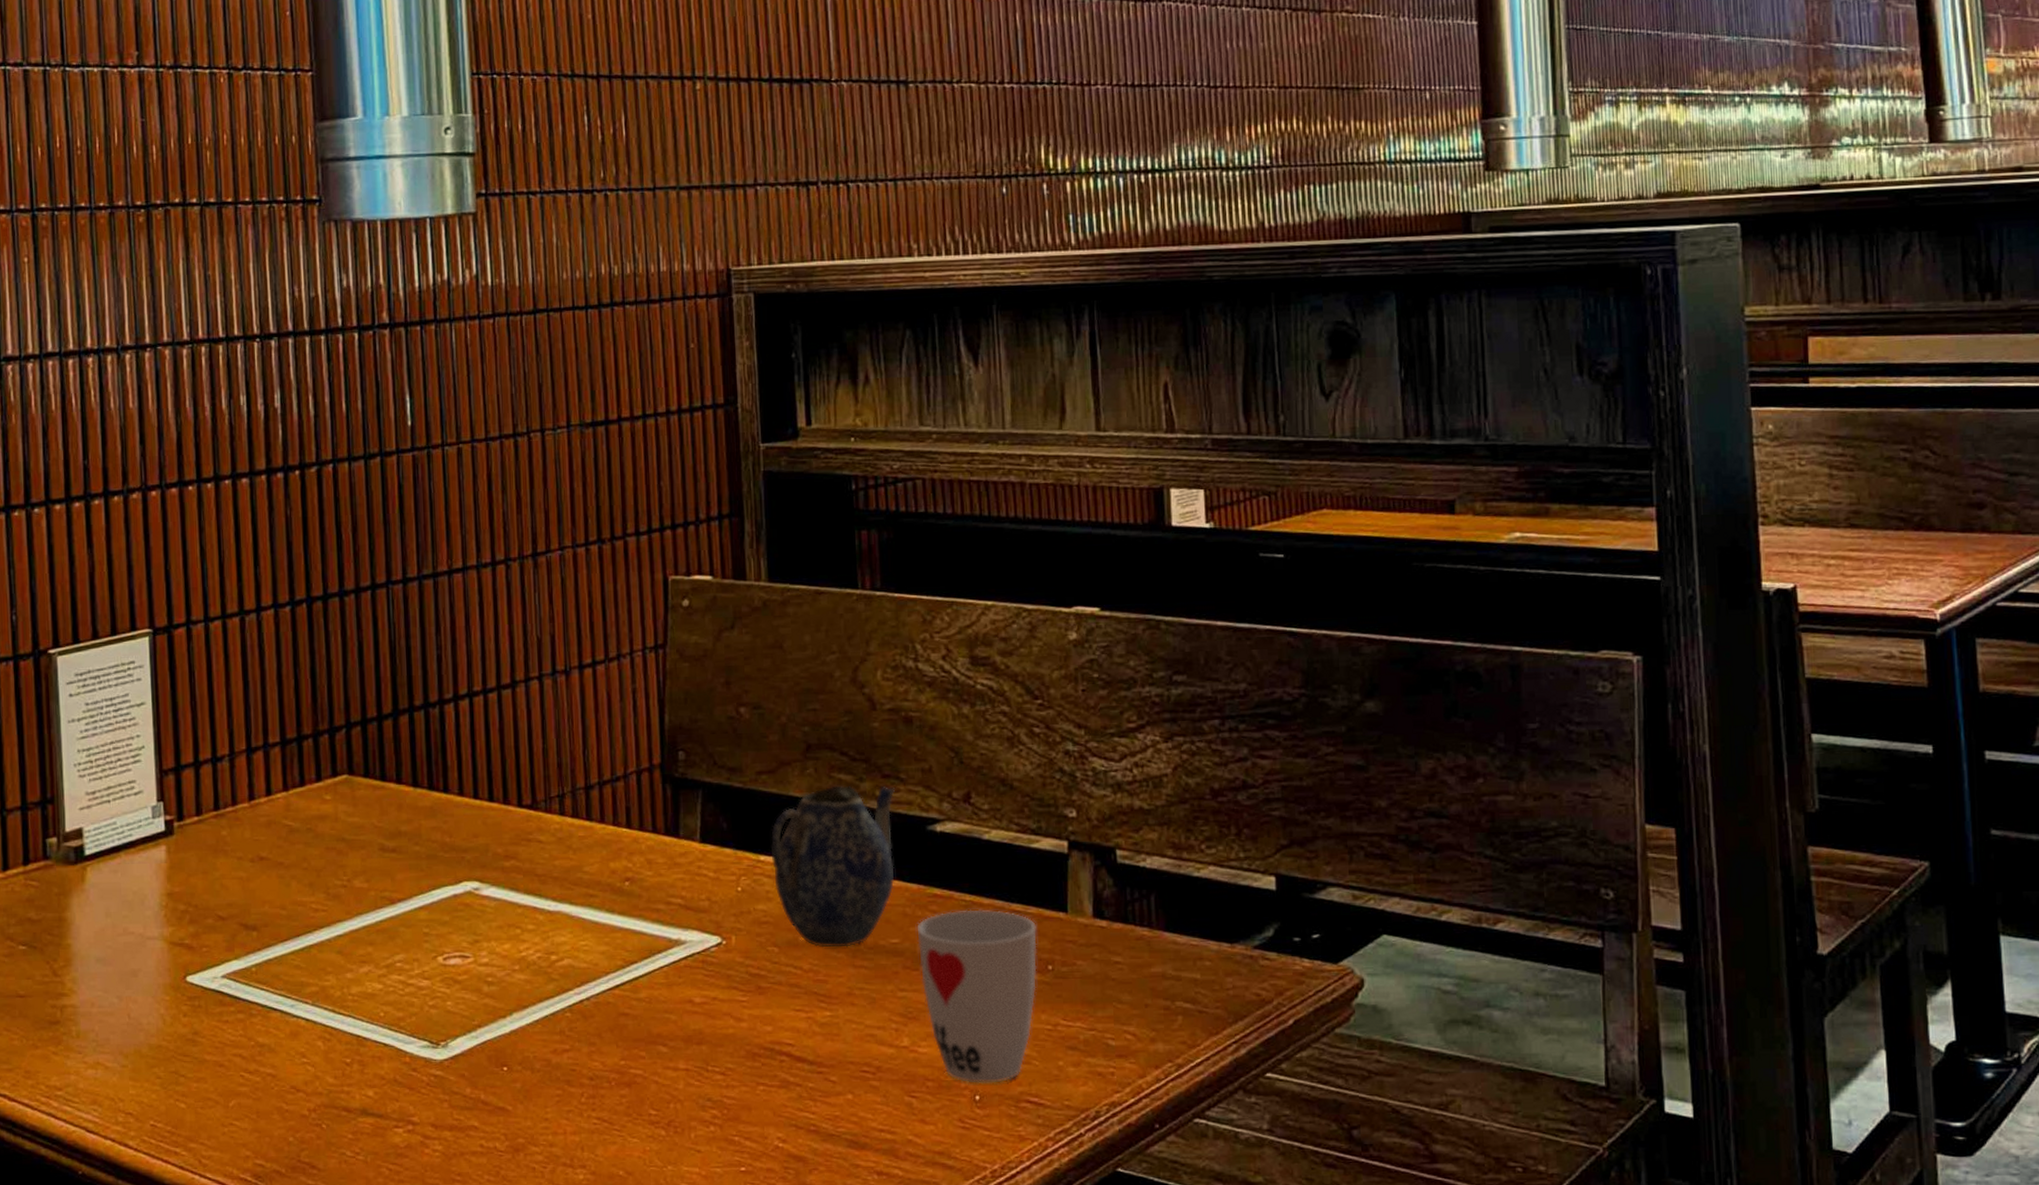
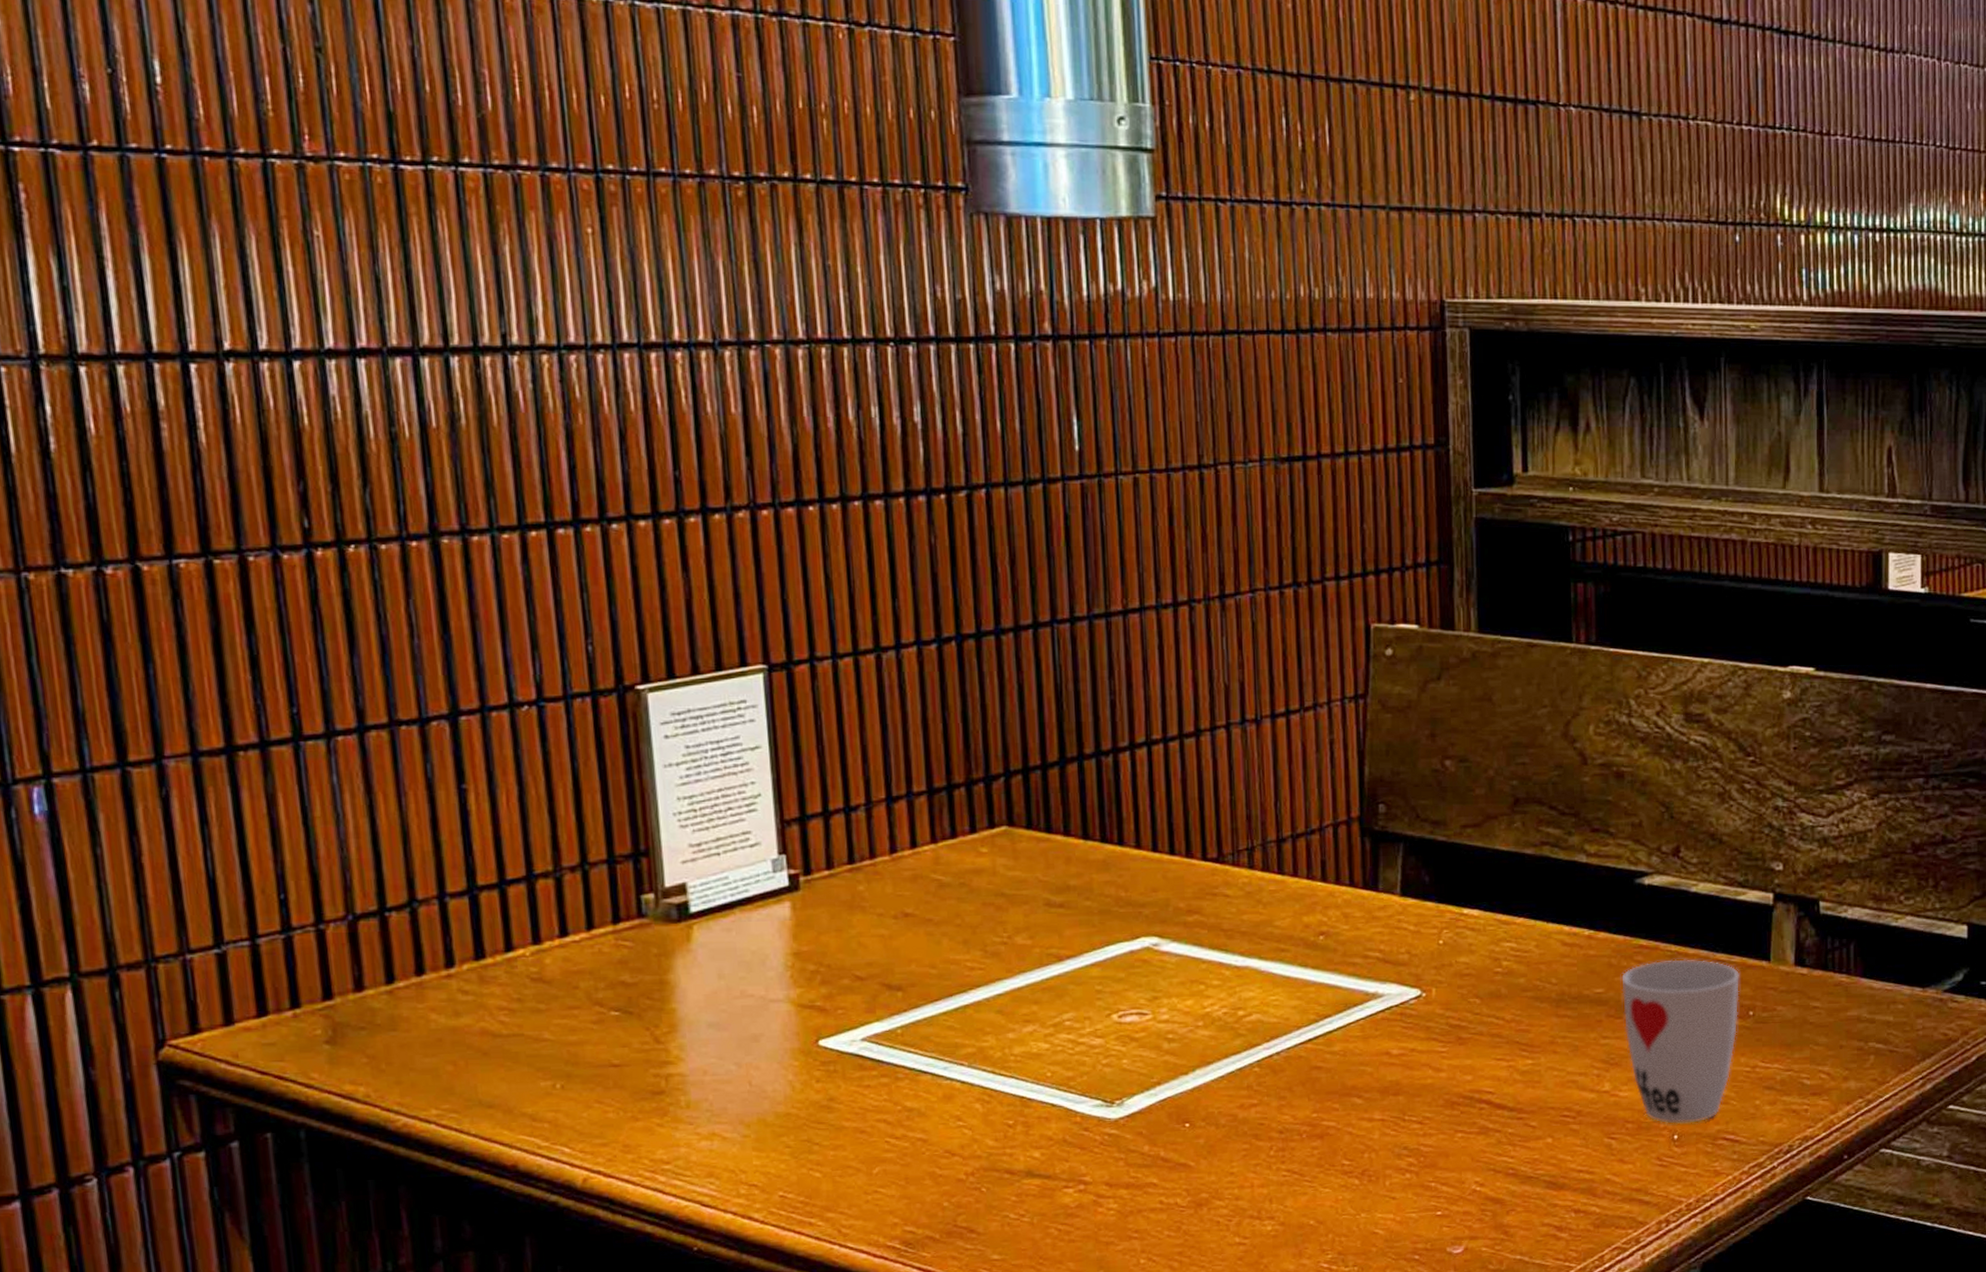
teapot: present [770,785,896,948] -> none [1474,839,1605,998]

